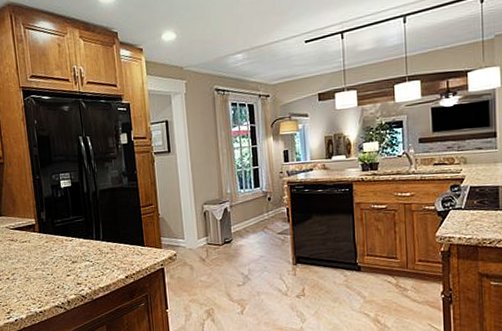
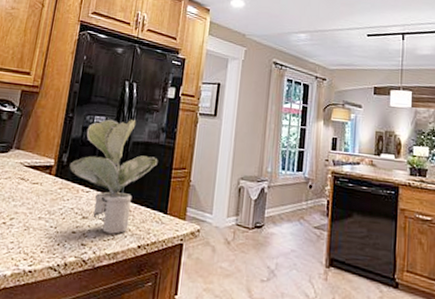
potted plant: none [49,169,126,271] -> present [69,119,158,234]

